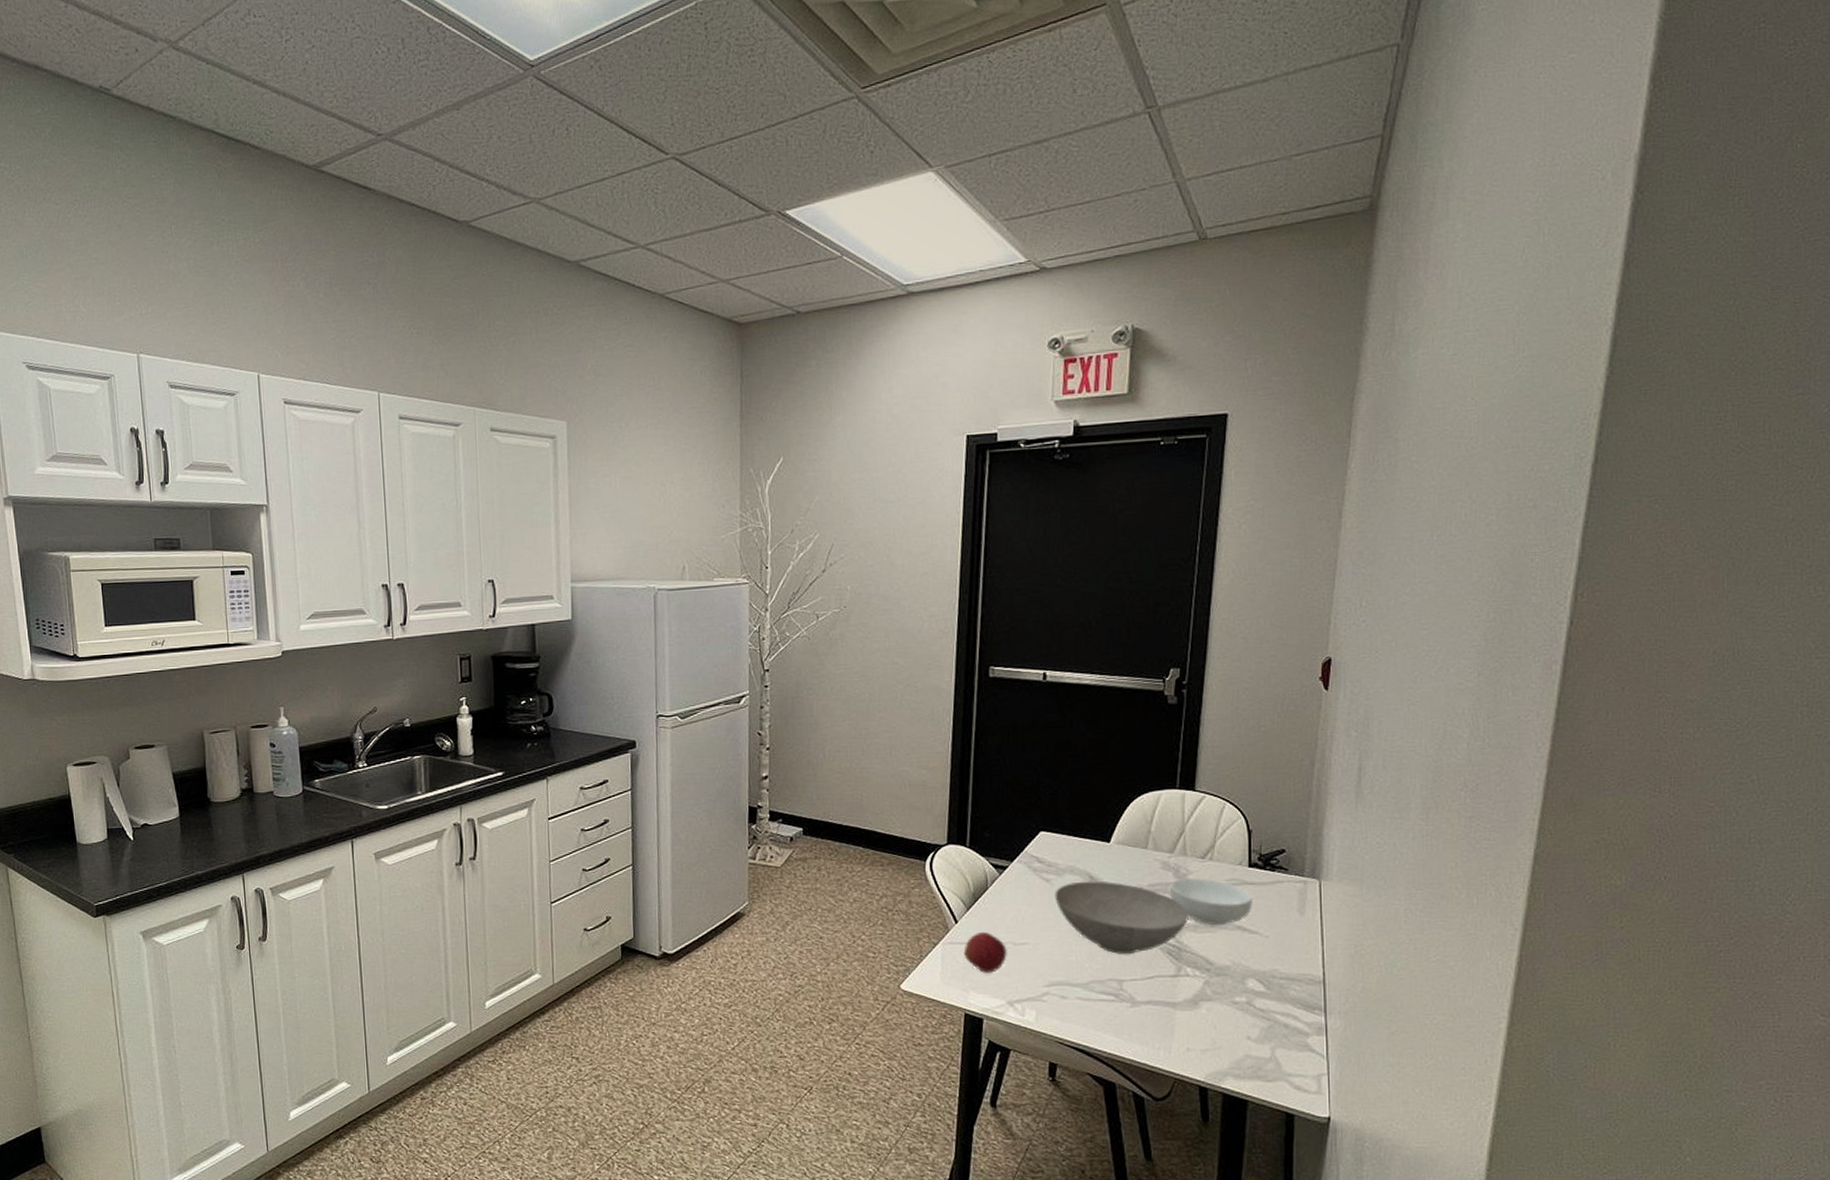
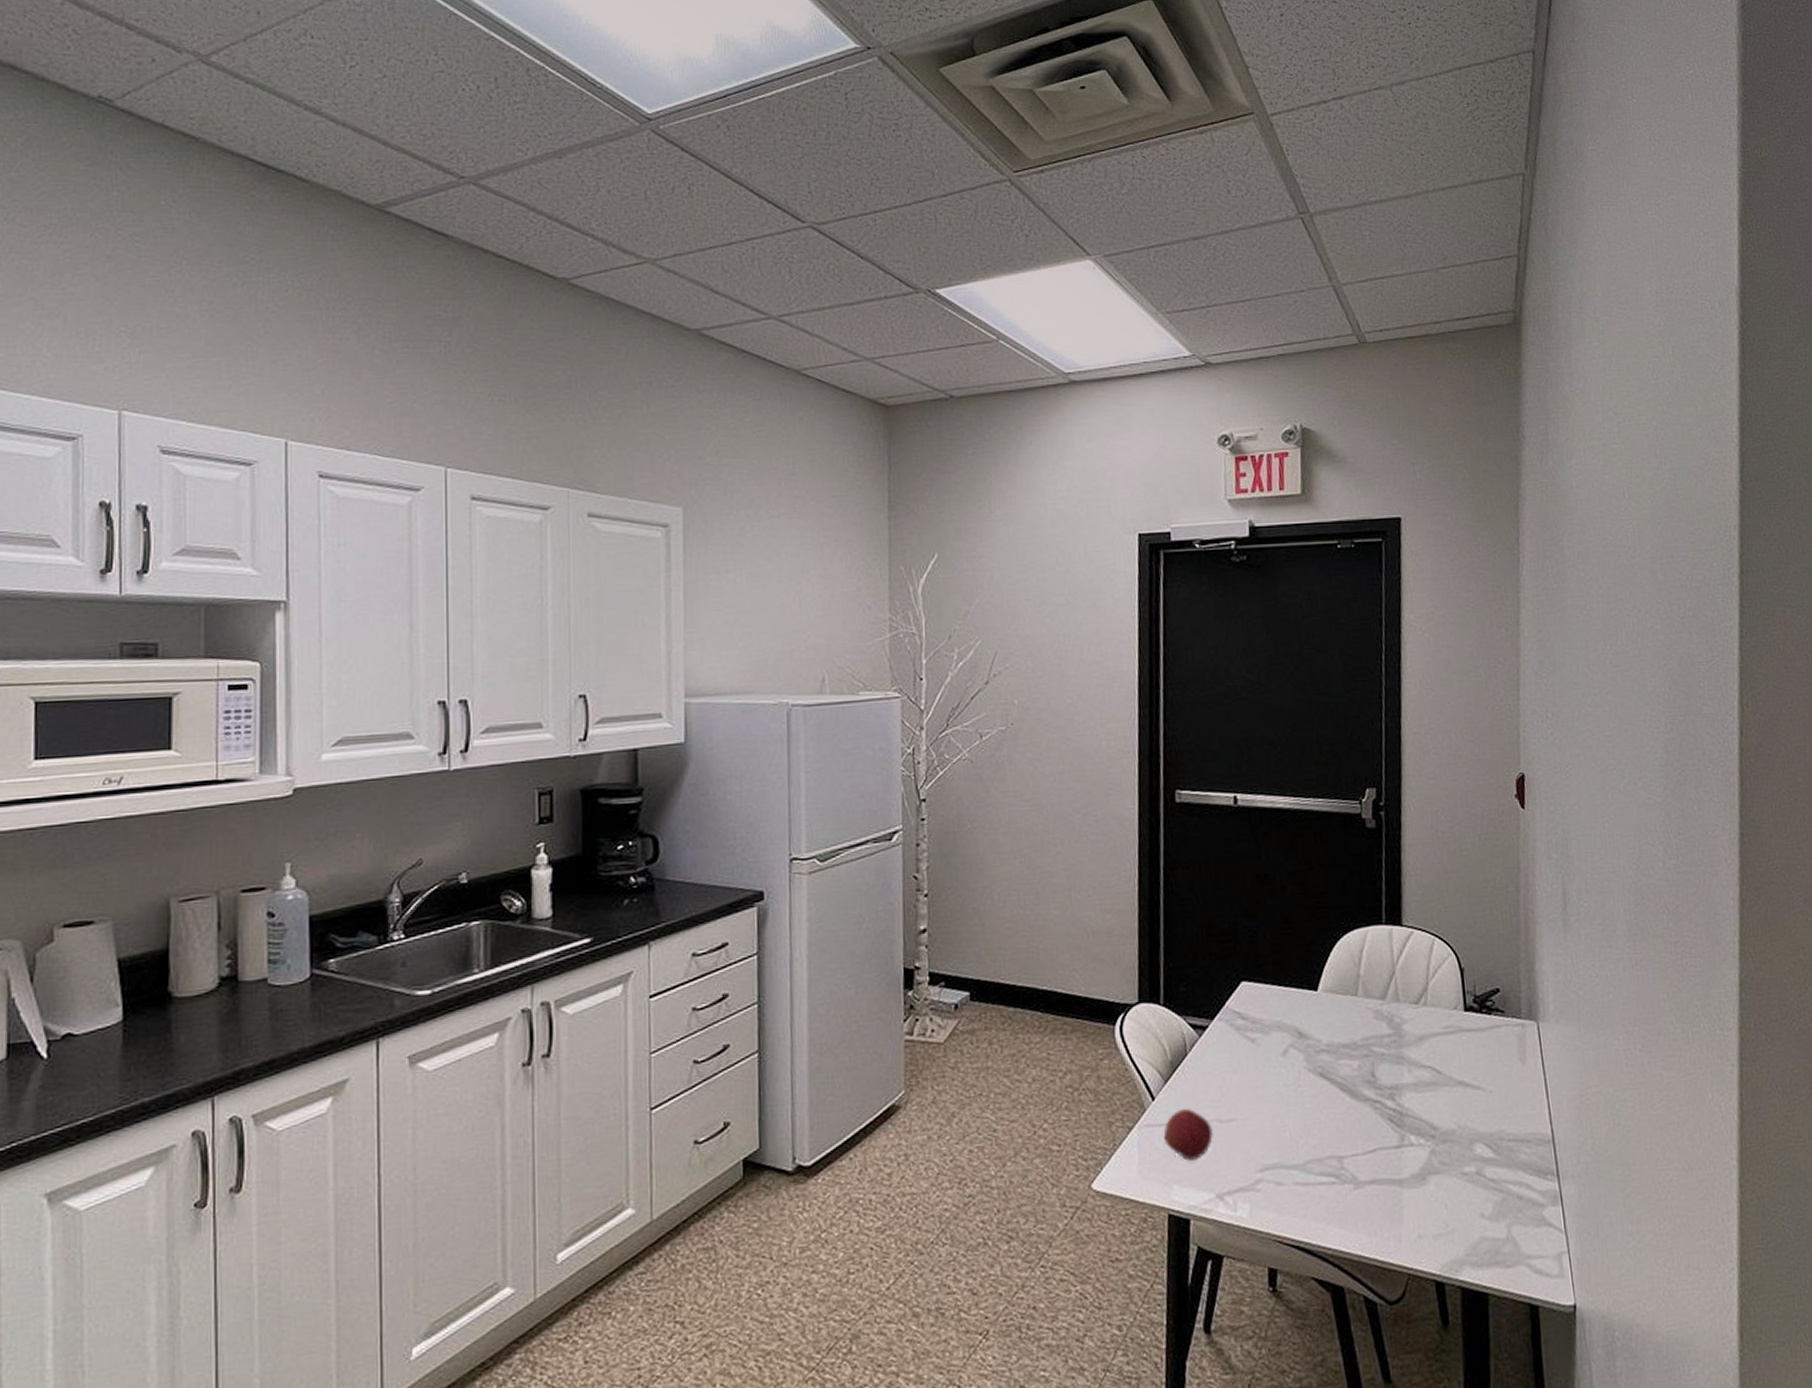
bowl: present [1055,881,1189,955] -> none [1261,1037,1408,1126]
cereal bowl: present [1170,878,1253,926] -> none [1385,1026,1473,1083]

